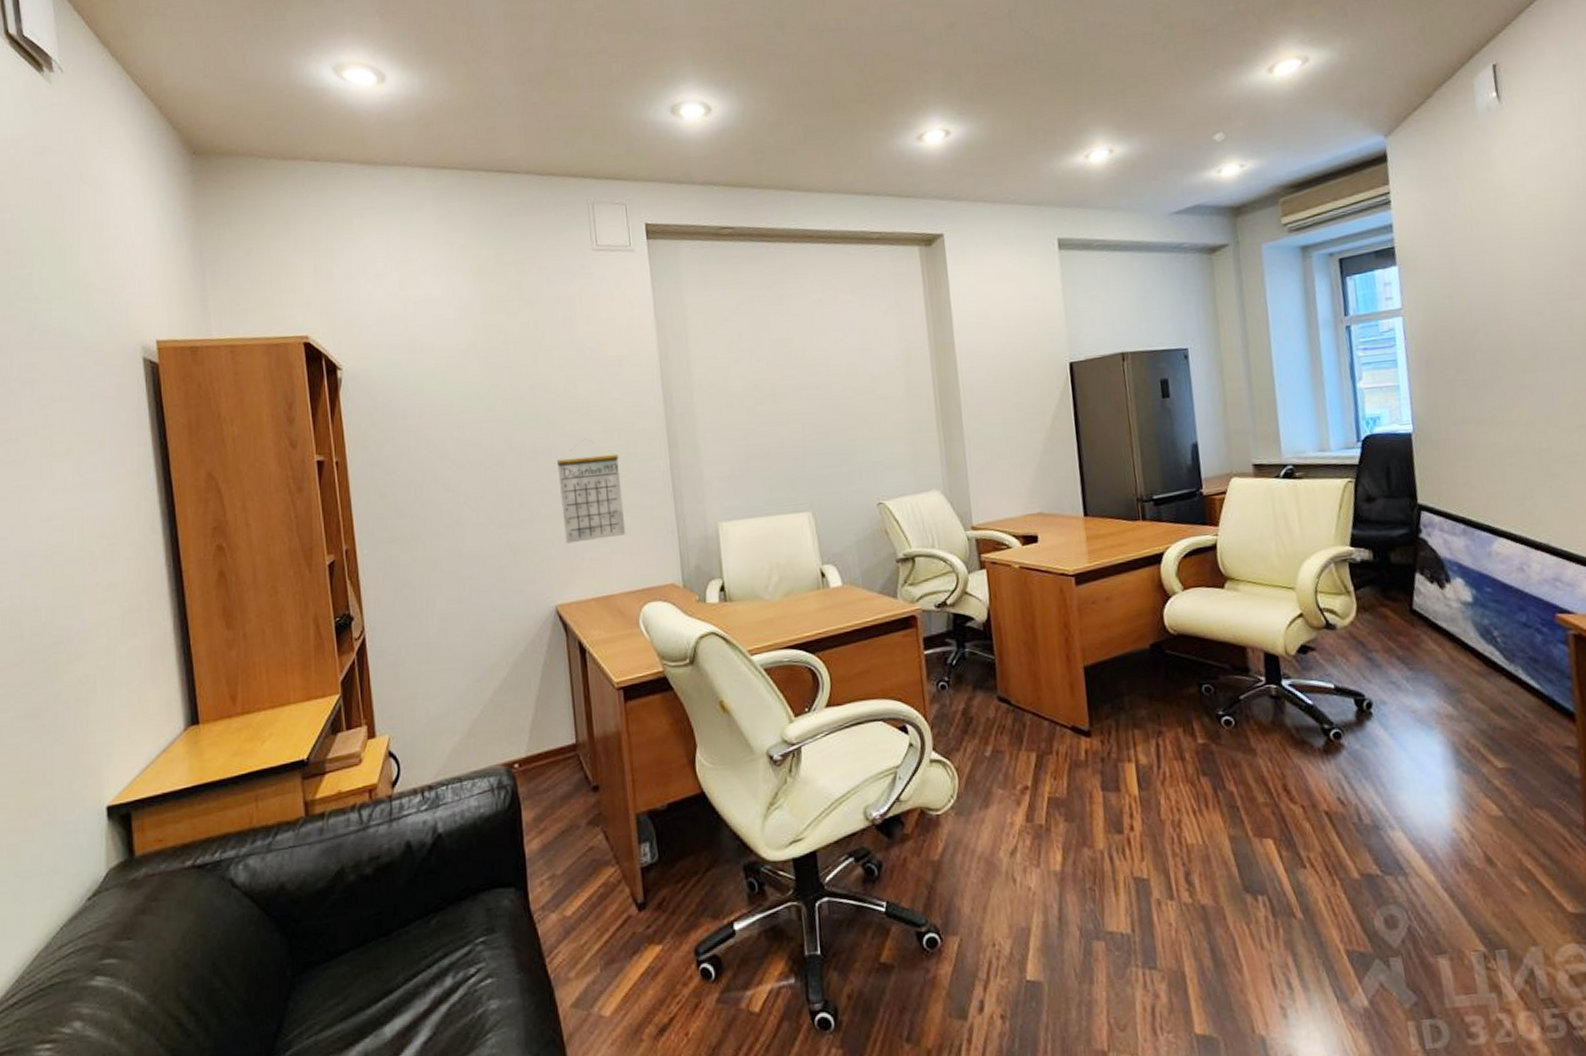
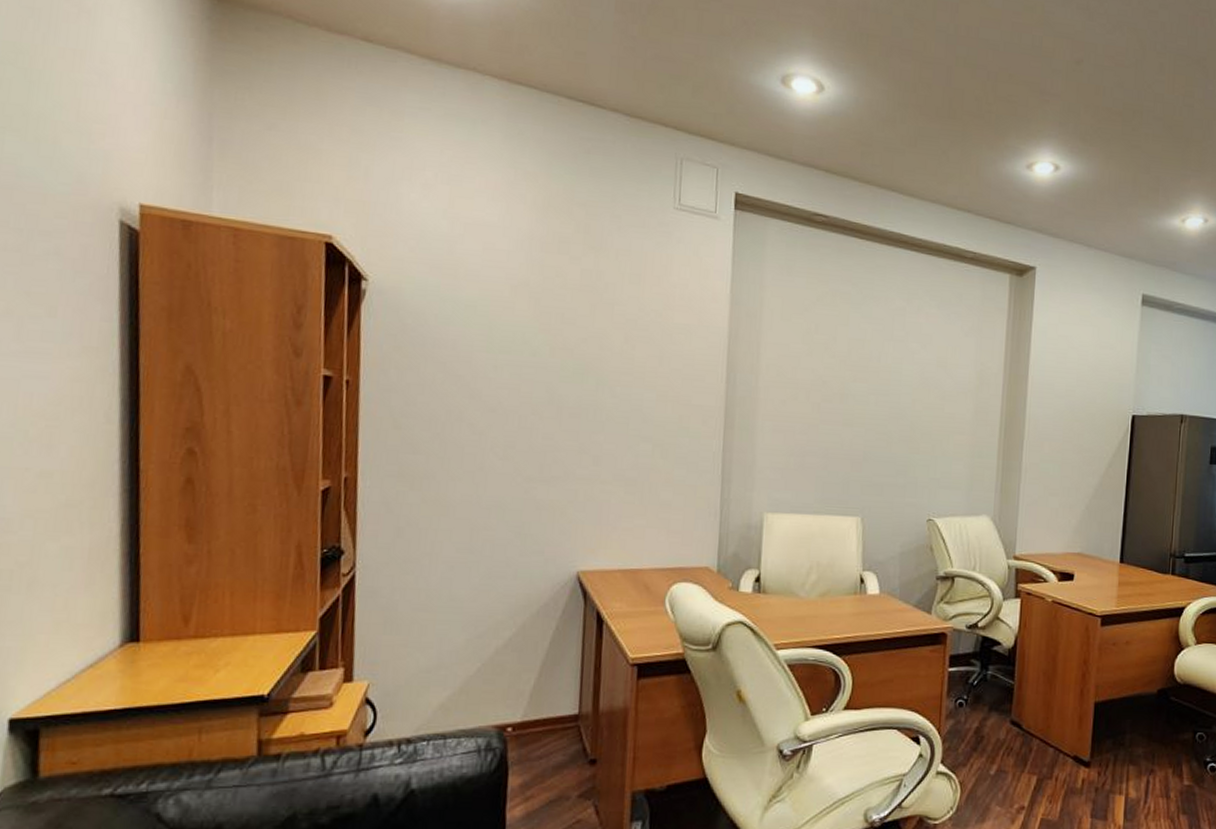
calendar: present [556,439,626,544] -> none [598,404,670,511]

